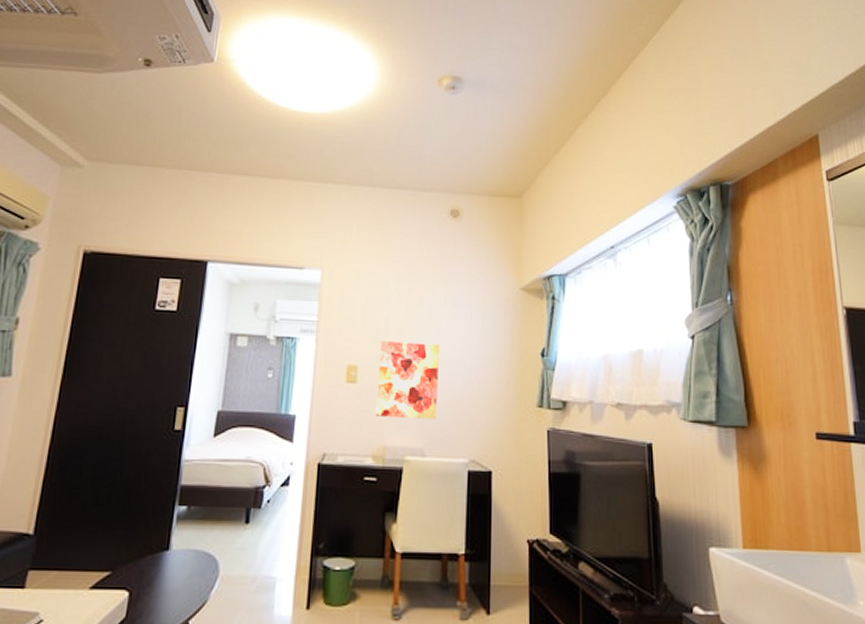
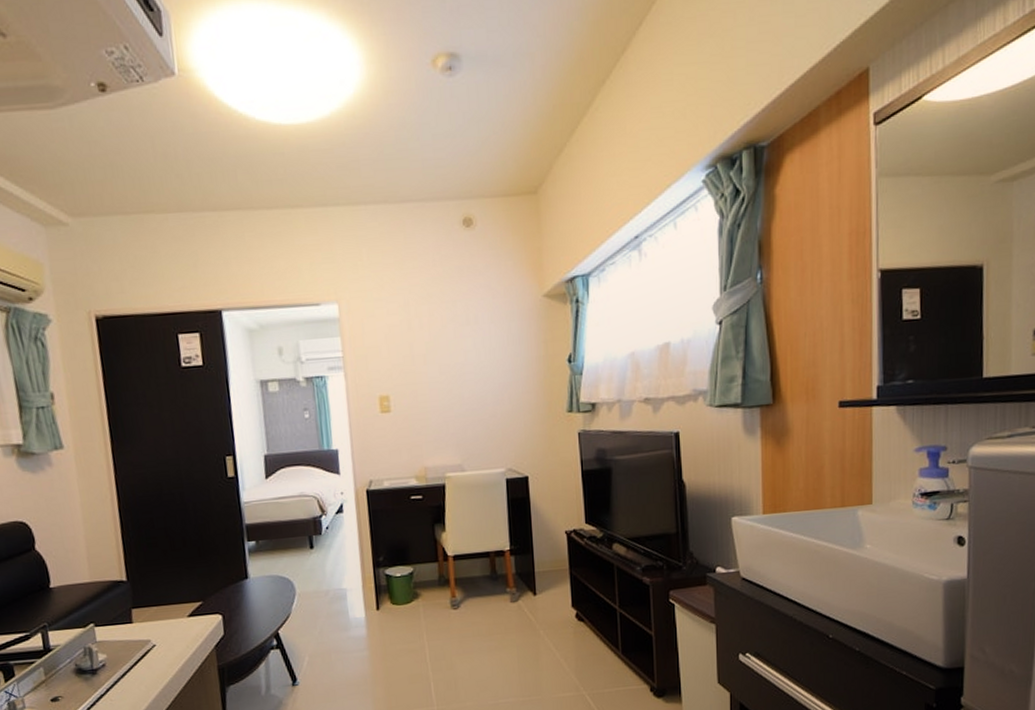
wall art: present [375,341,439,420] -> none [408,364,472,441]

